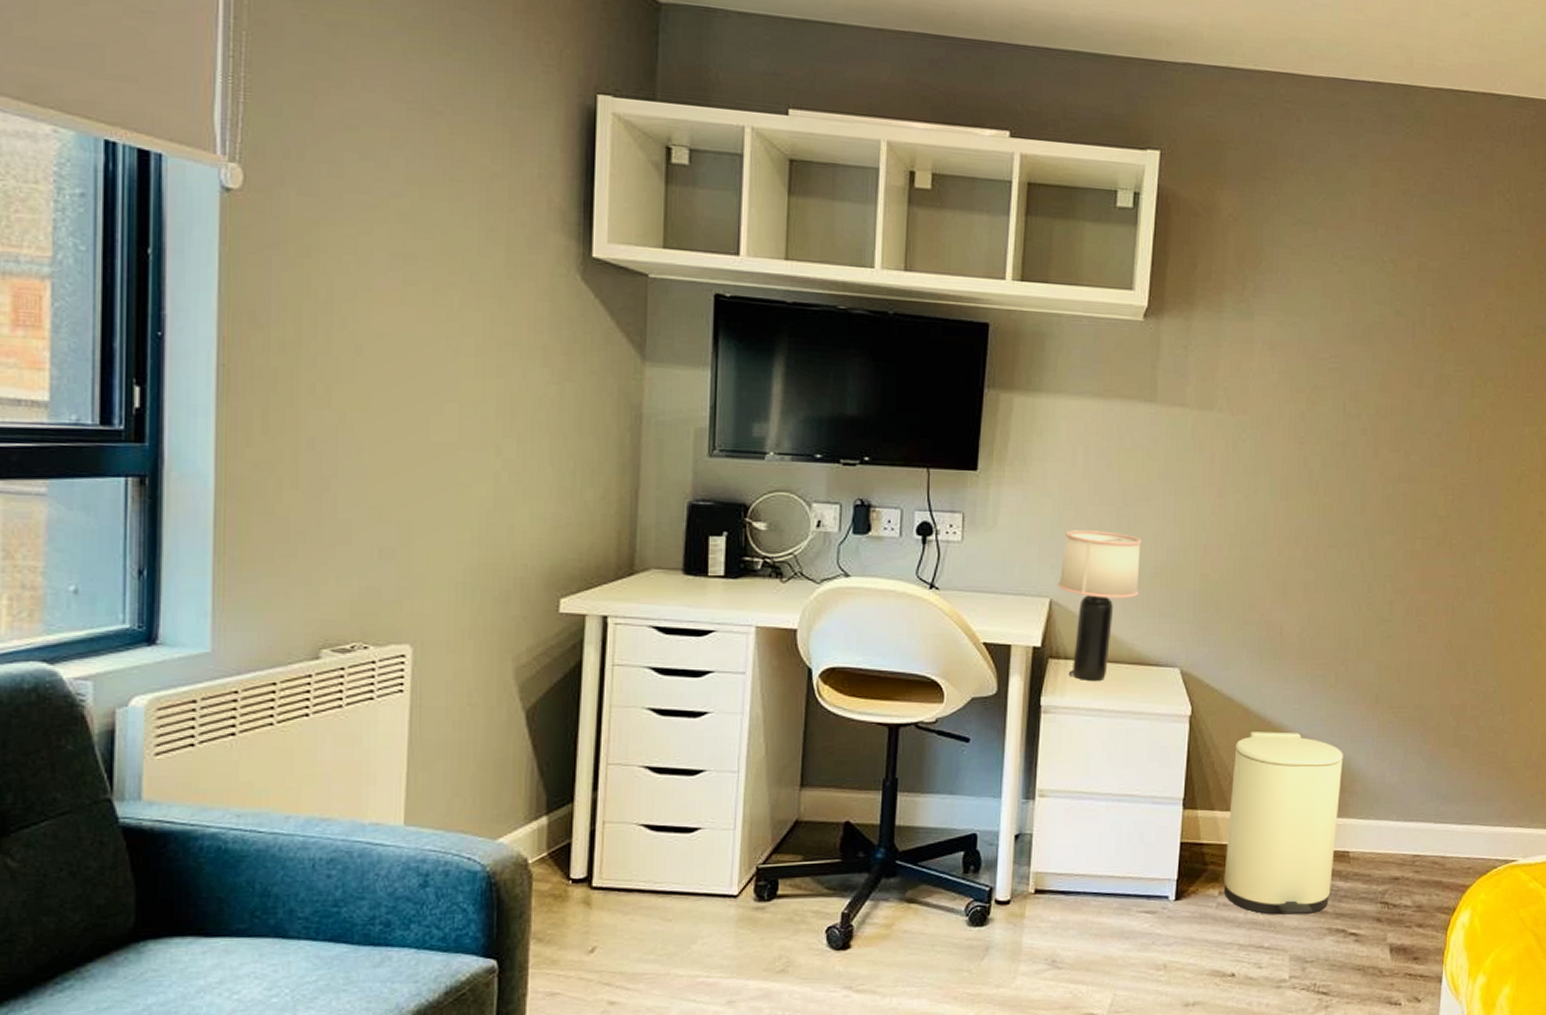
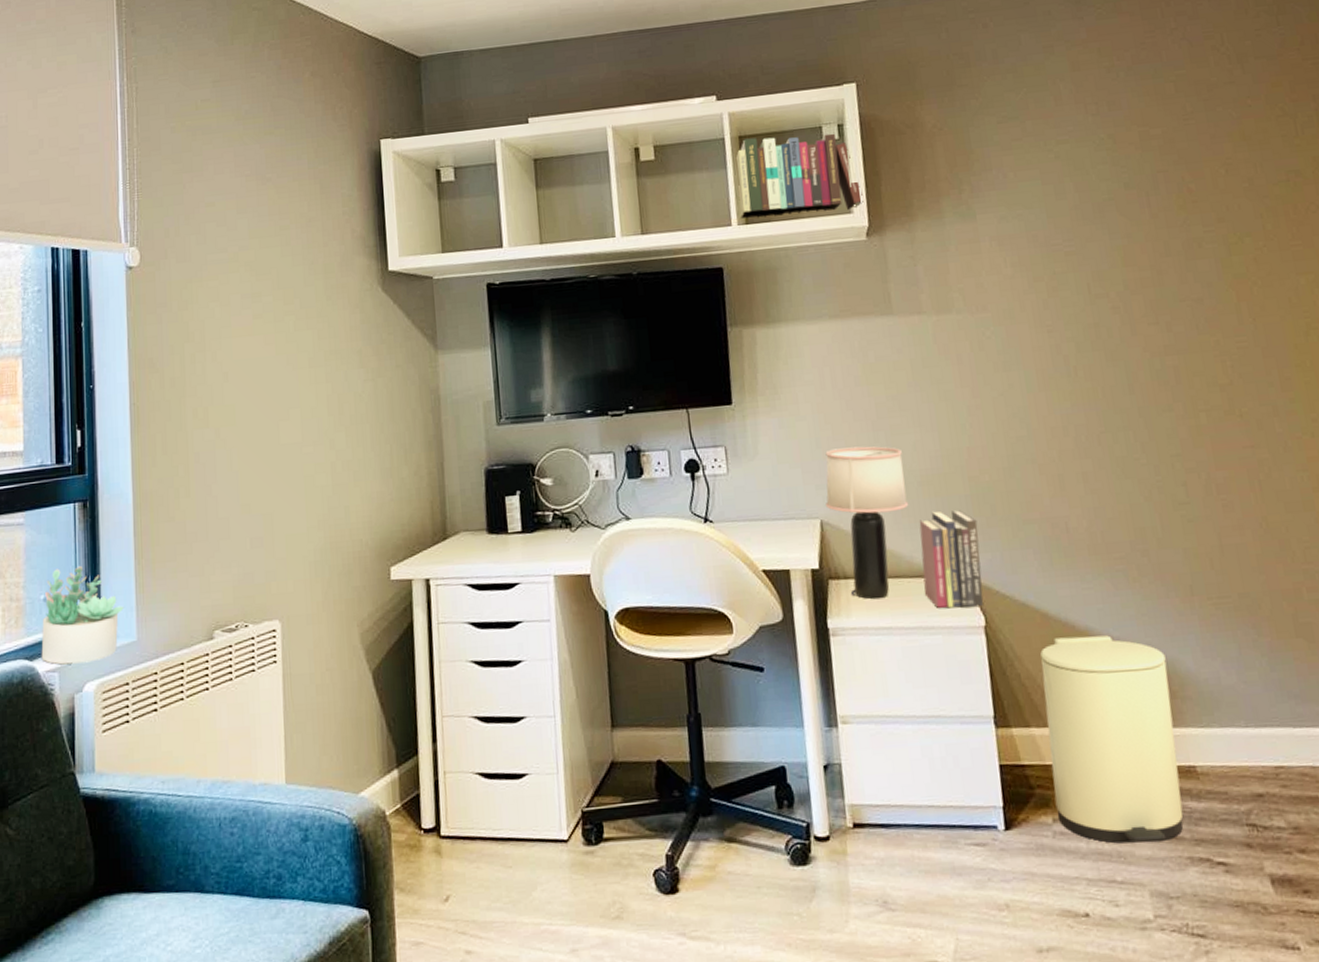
succulent plant: none [67,555,194,672] -> present [41,566,124,665]
books: none [1017,187,1147,287] -> present [735,133,864,219]
books: none [1140,602,1201,698] -> present [919,510,984,608]

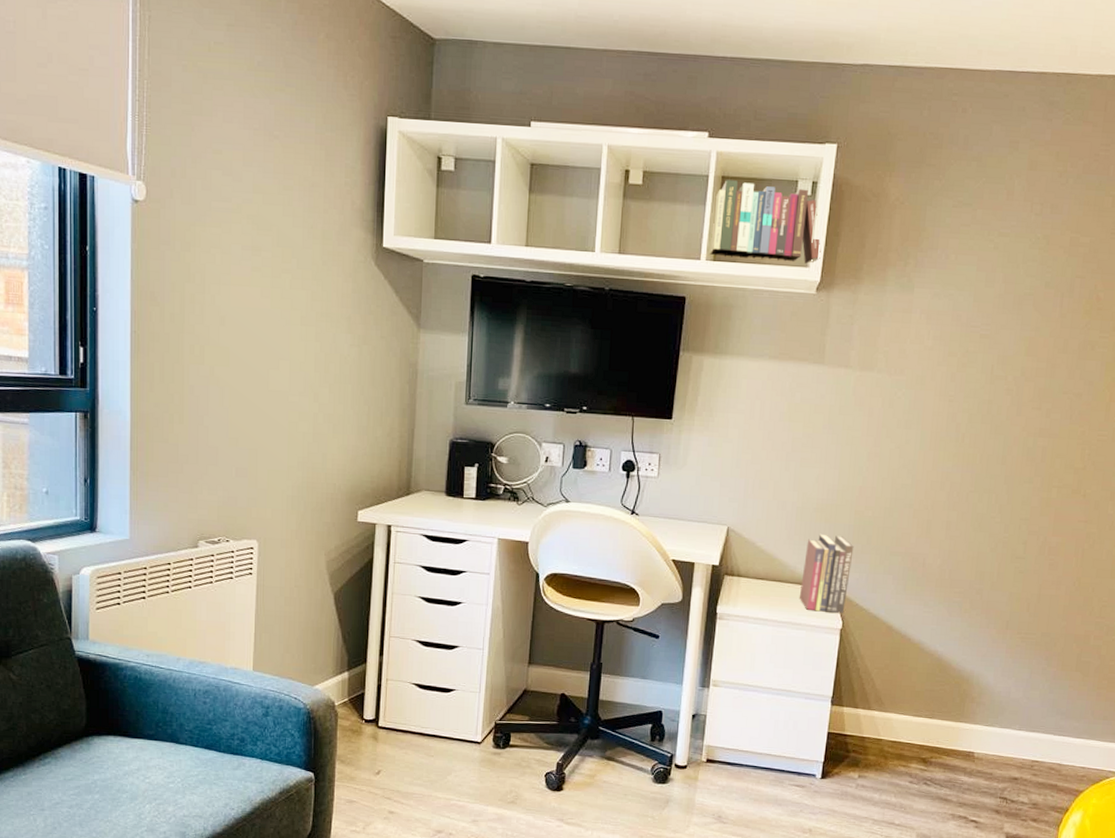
succulent plant: present [41,566,124,665] -> none [43,467,119,551]
table lamp: present [825,446,909,599] -> none [734,470,806,595]
pedal bin: present [1040,635,1184,844] -> none [863,646,974,801]

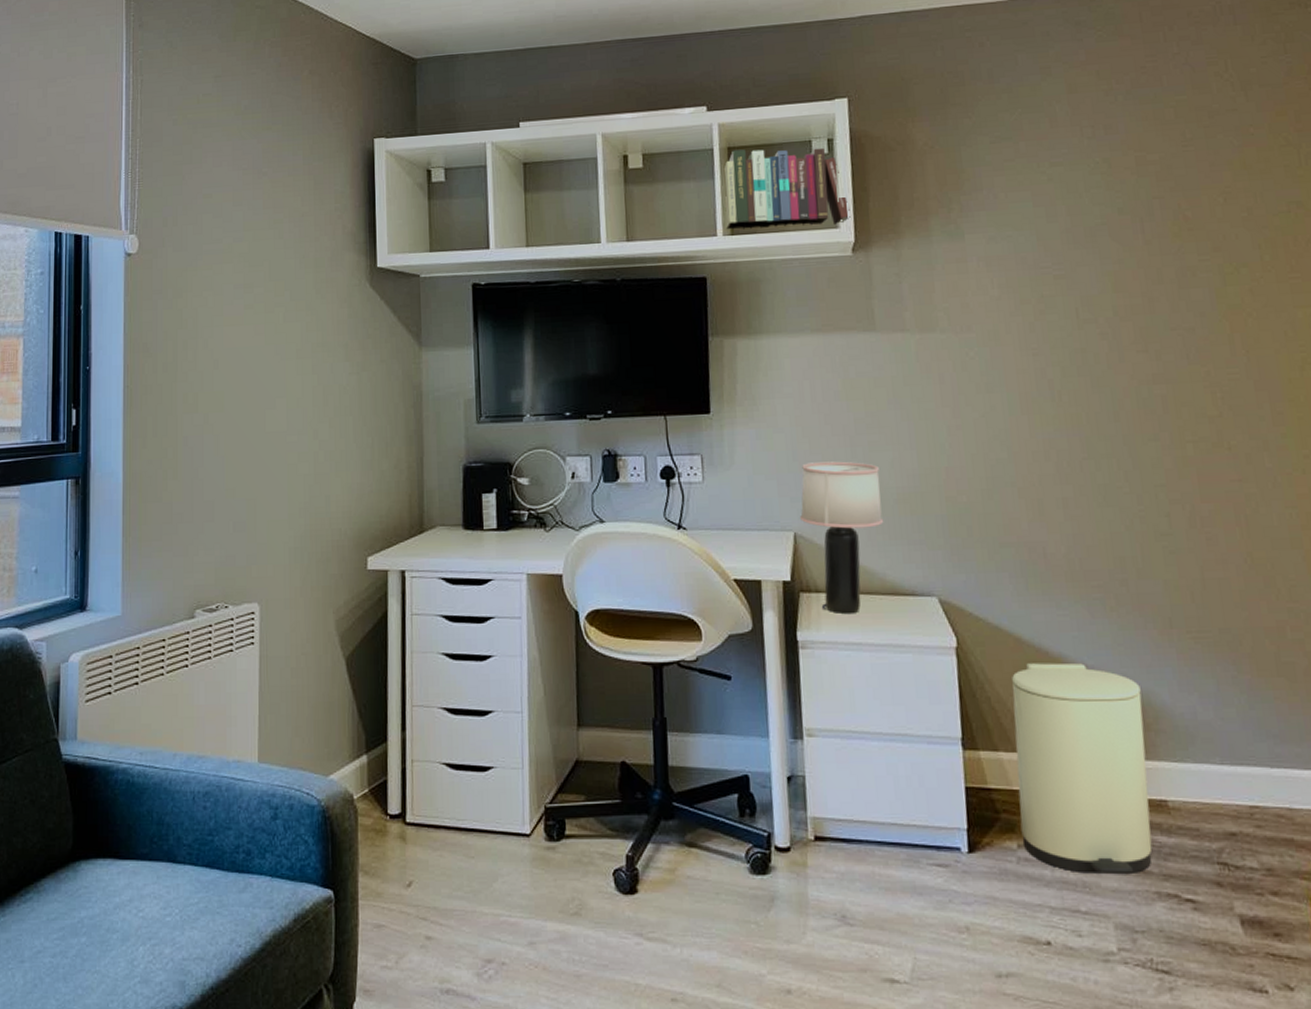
table lamp: none [734,470,806,595] -> present [800,461,884,613]
books: present [800,533,854,614] -> none [893,529,956,628]
pedal bin: none [863,646,974,801] -> present [1012,663,1153,874]

